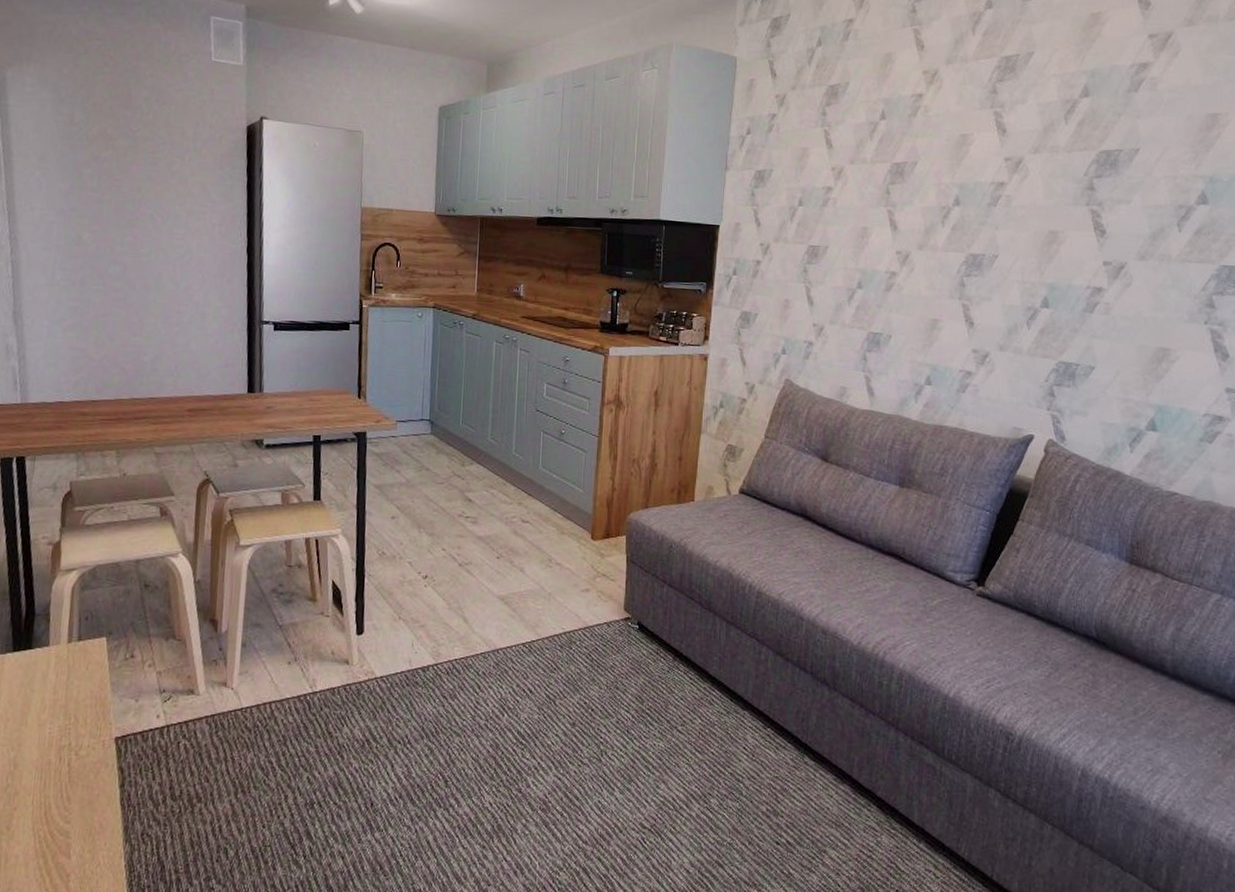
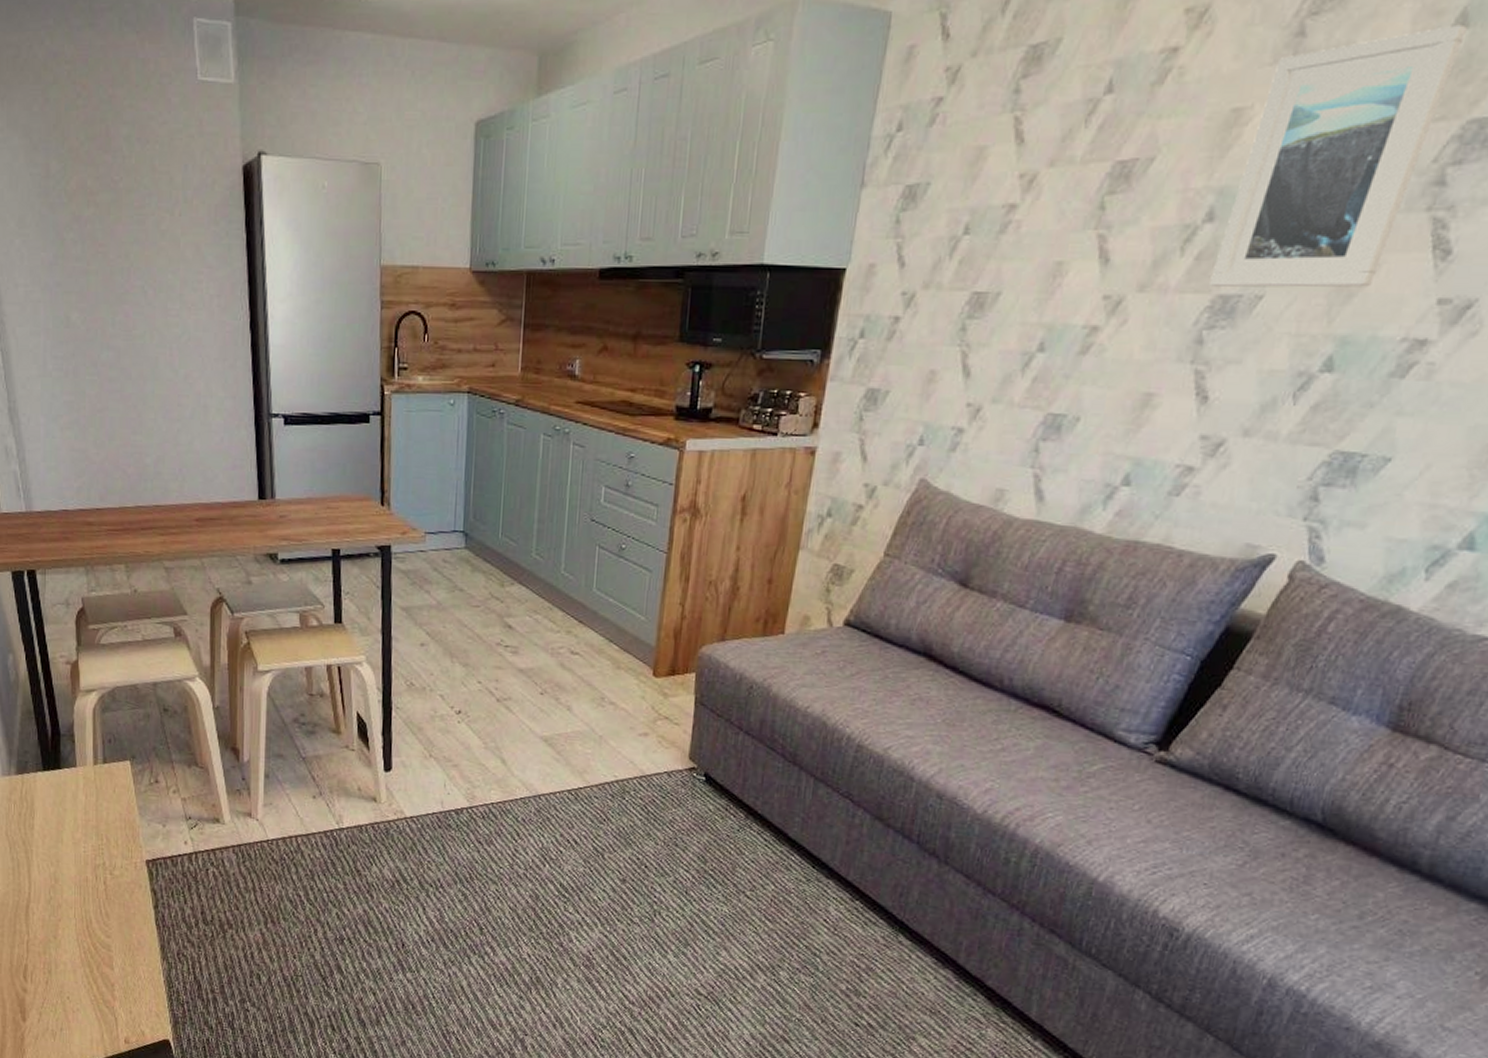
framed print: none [963,94,1089,253] -> present [1209,24,1467,288]

